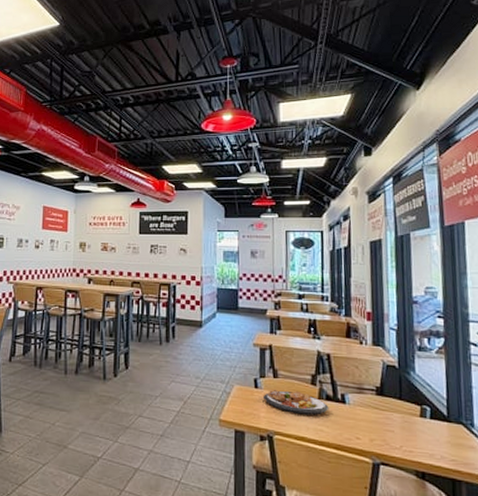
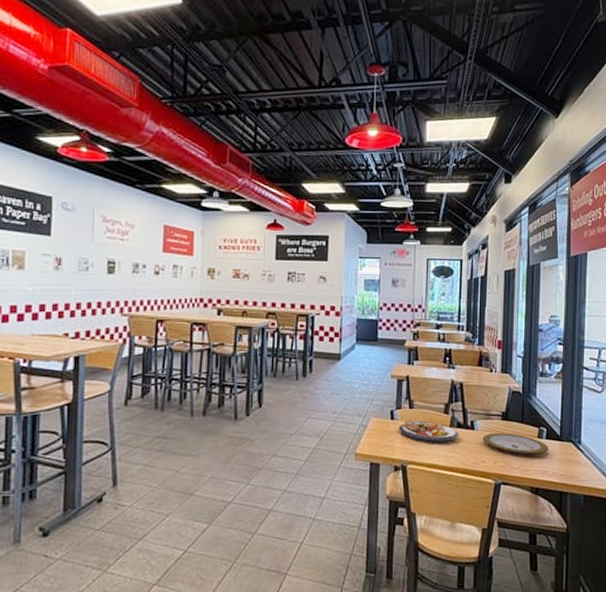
plate: none [355,408,435,435] -> present [482,432,549,455]

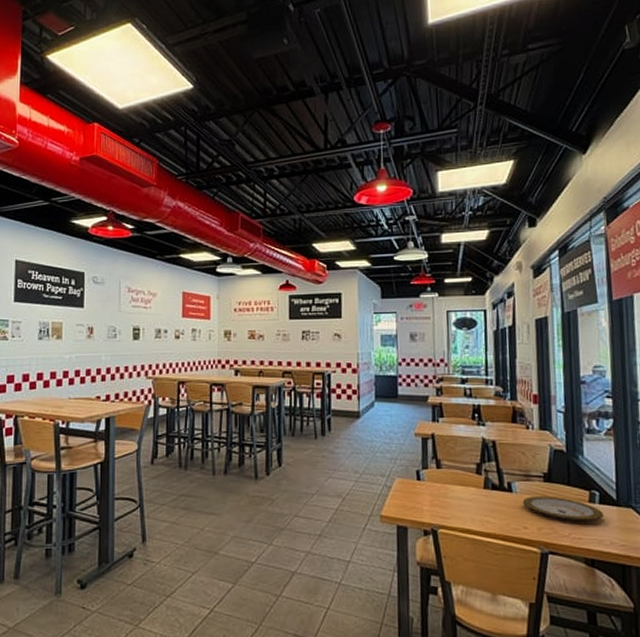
plate: present [399,420,459,443] -> none [427,481,495,506]

